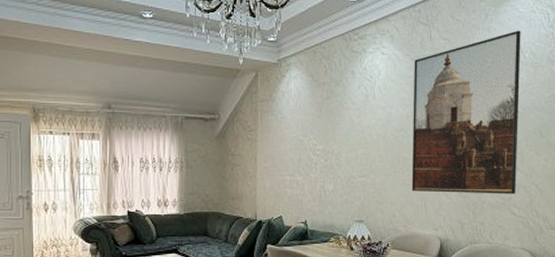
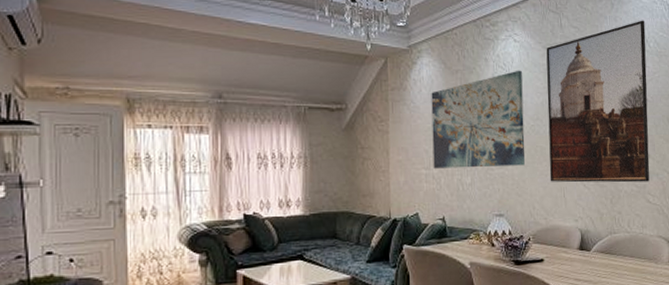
wall art: none [298,82,388,176] -> present [431,70,525,169]

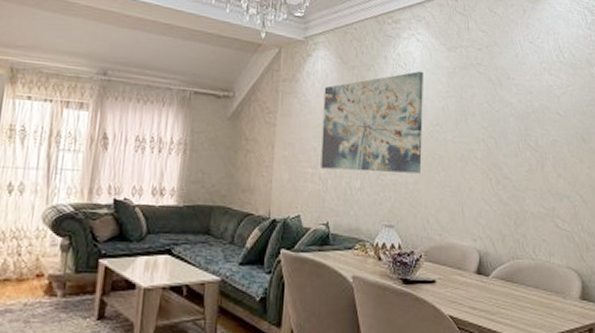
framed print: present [546,20,650,183] -> none [447,29,560,204]

